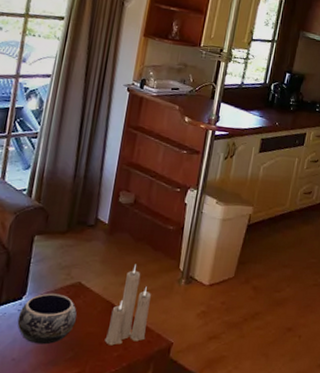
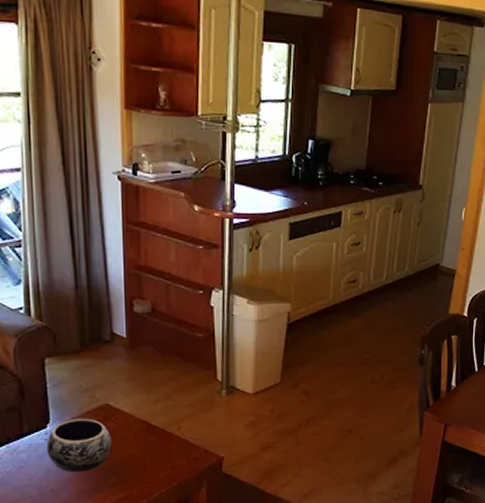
candle: present [104,264,151,346] -> none [147,378,193,466]

